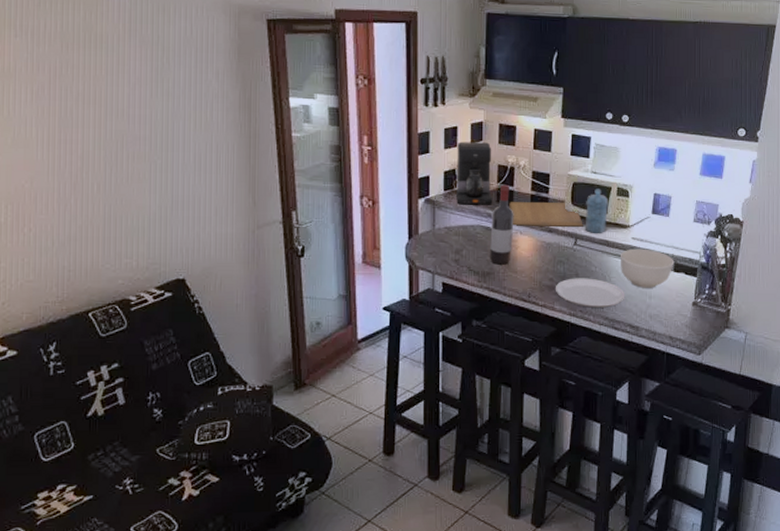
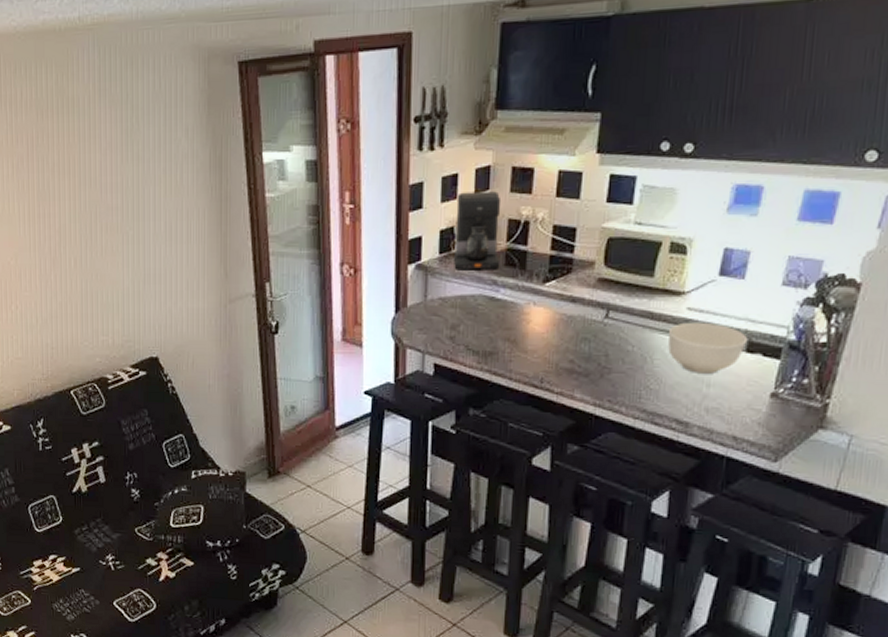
wine bottle: present [490,184,514,265] -> none [493,243,527,343]
chopping board: present [509,202,583,227] -> none [521,264,619,295]
plate: present [555,278,625,308] -> none [576,359,673,398]
canister: present [585,189,609,233] -> none [620,244,657,303]

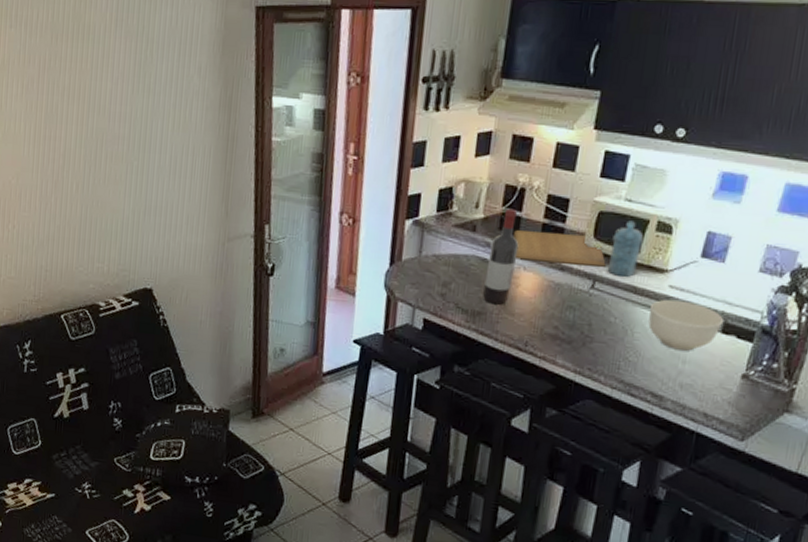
coffee maker: present [454,191,502,270] -> none [450,154,501,232]
wine bottle: none [493,243,527,343] -> present [483,208,519,305]
chopping board: none [521,264,619,295] -> present [513,230,606,267]
canister: none [620,244,657,303] -> present [607,220,644,277]

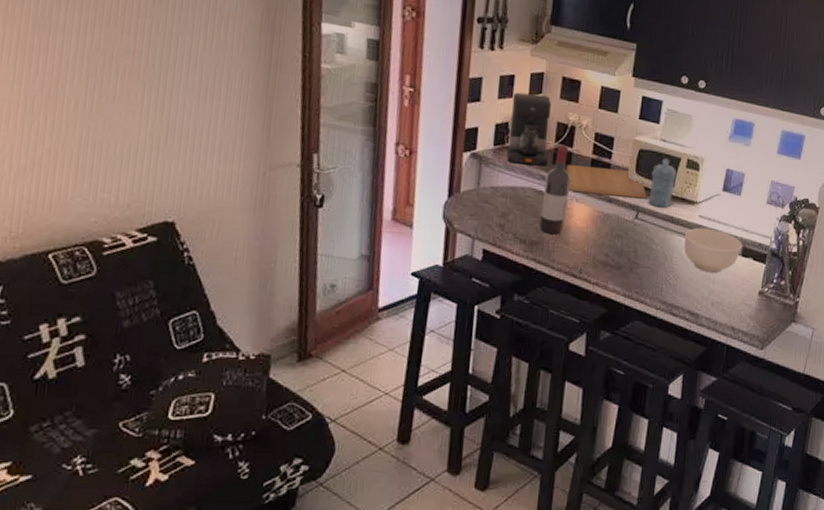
coffee maker: none [450,154,501,232] -> present [507,92,552,166]

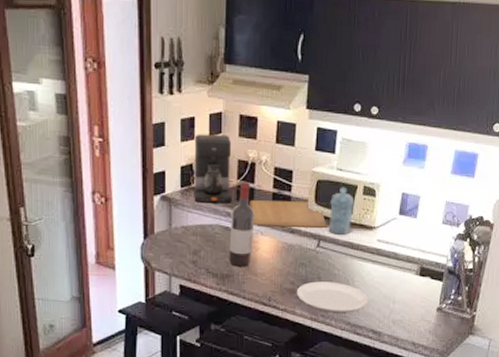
plate: none [610,255,687,291] -> present [296,281,369,313]
bowl: present [684,227,743,273] -> none [364,251,421,293]

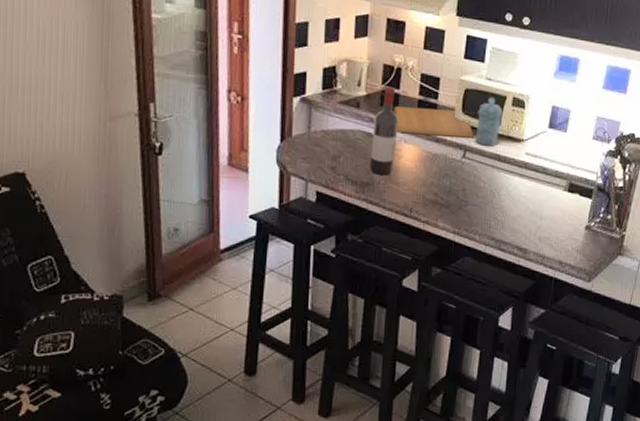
coffee maker: present [194,134,233,204] -> none [335,35,378,109]
plate: present [296,281,369,313] -> none [439,193,515,228]

